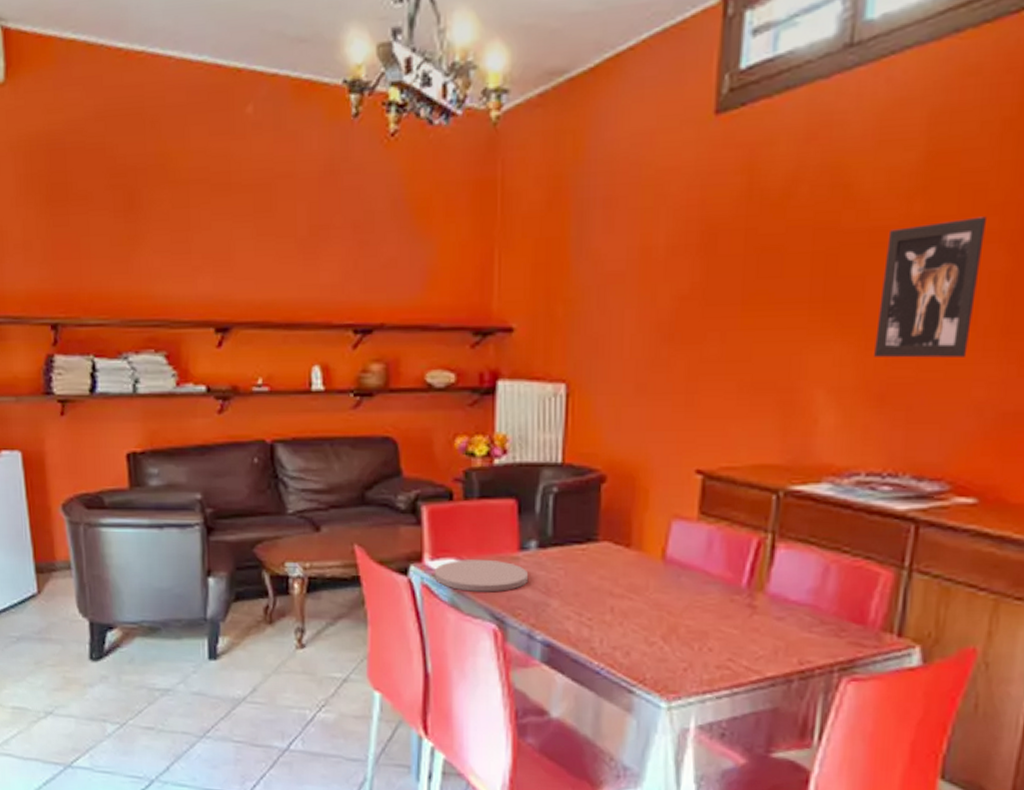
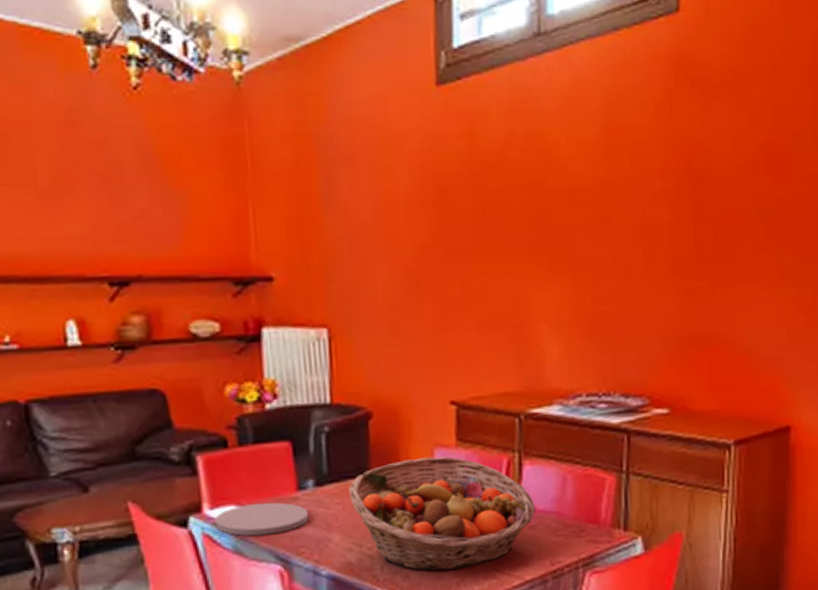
fruit basket: none [573,528,787,654] -> present [349,456,536,572]
wall art: present [874,216,988,358] -> none [582,179,653,296]

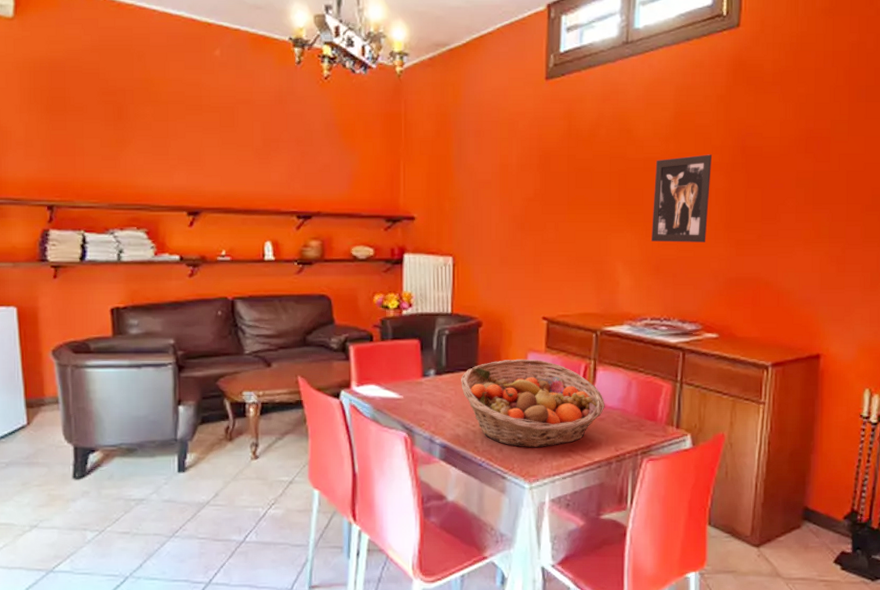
plate: present [214,502,309,537] -> none [359,385,429,409]
wall art: none [582,179,653,296] -> present [651,154,713,243]

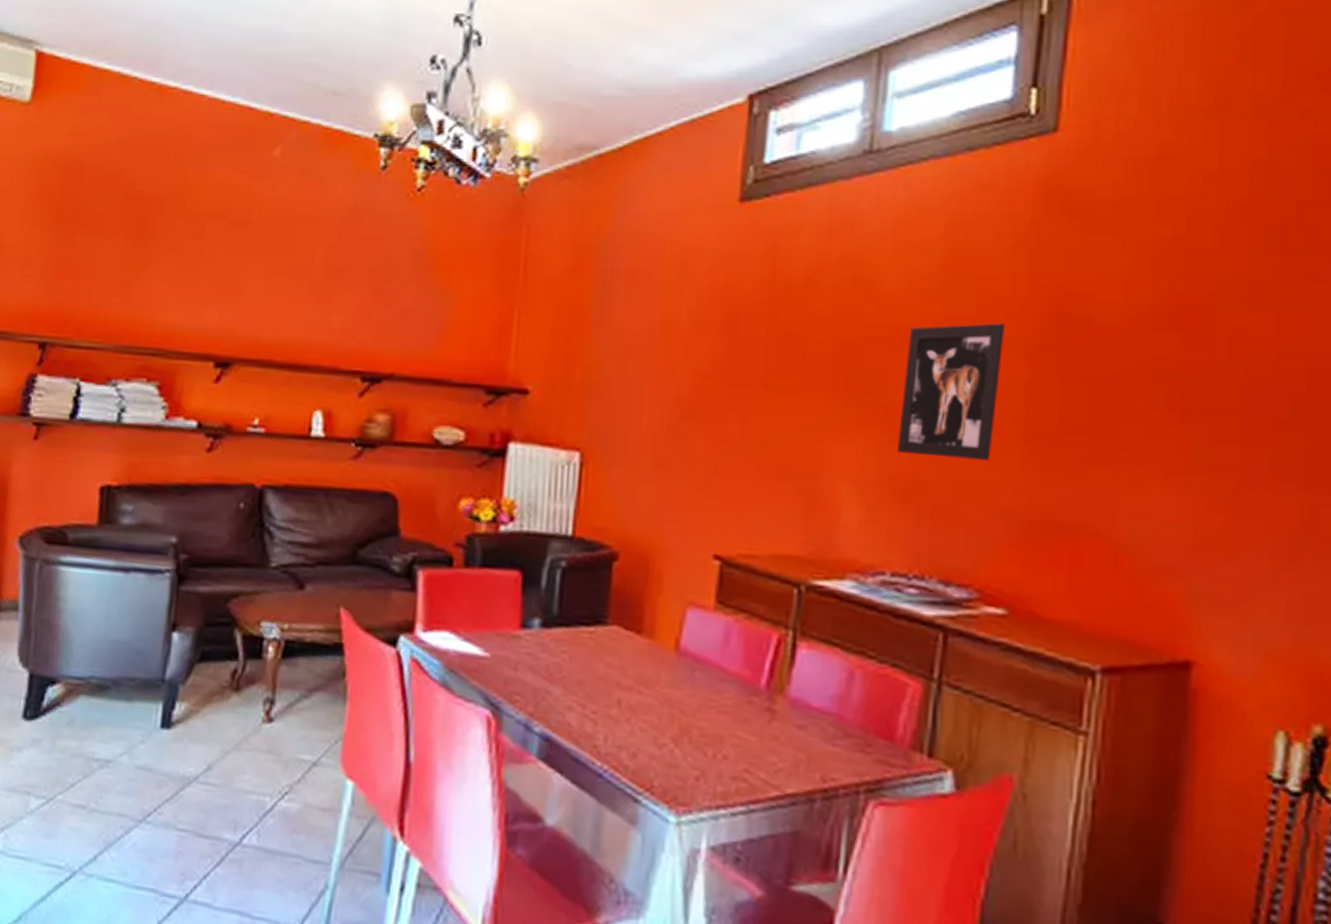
fruit basket: present [461,359,605,448] -> none [579,615,808,761]

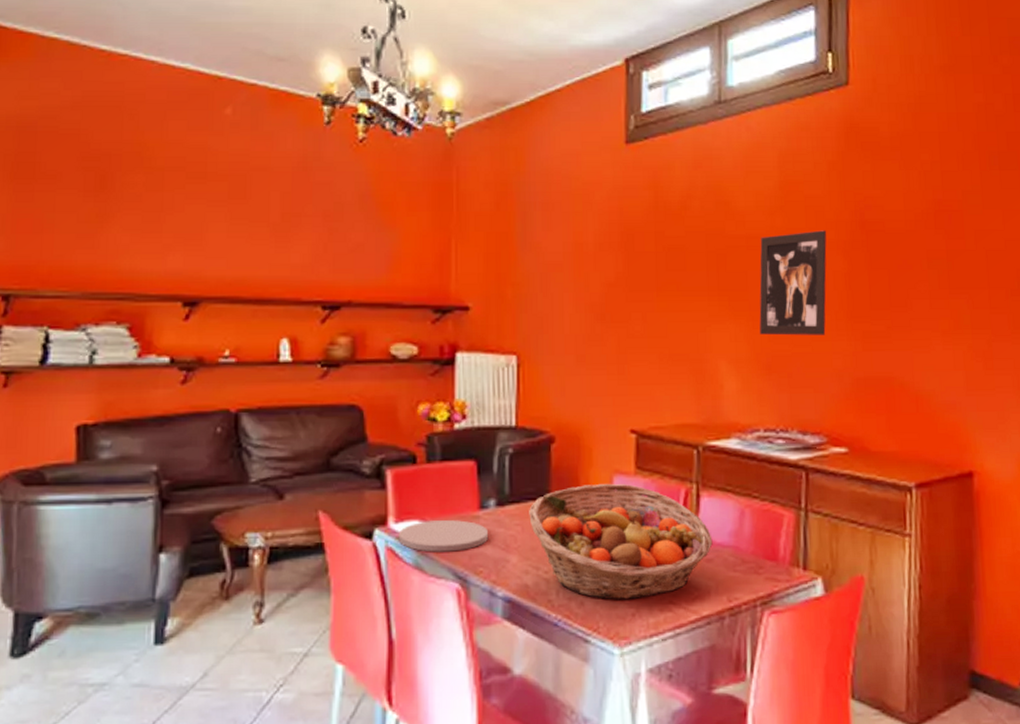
plate: none [425,633,530,674] -> present [398,520,489,552]
fruit basket: none [579,615,808,761] -> present [529,483,713,600]

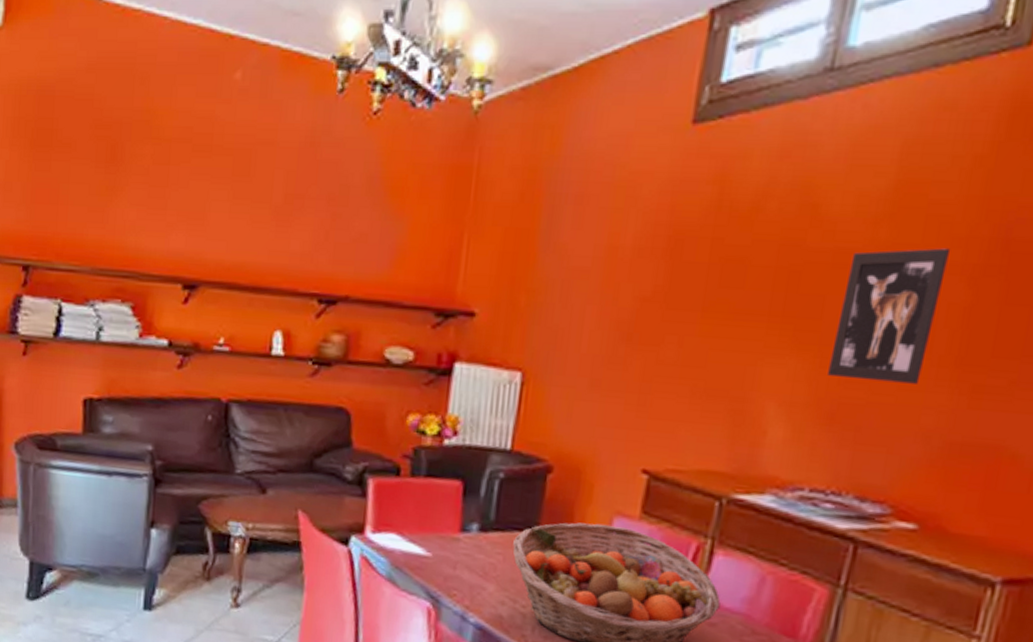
plate: present [398,520,489,552] -> none [374,535,468,571]

